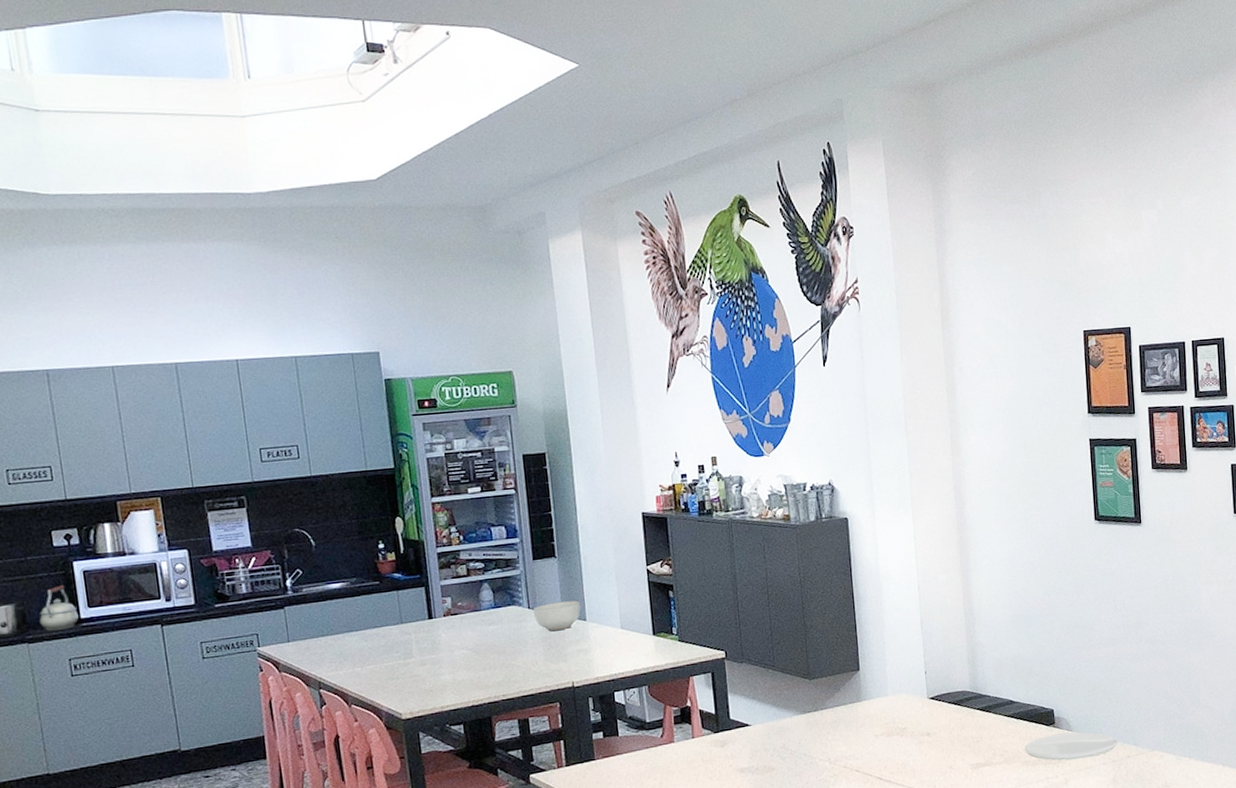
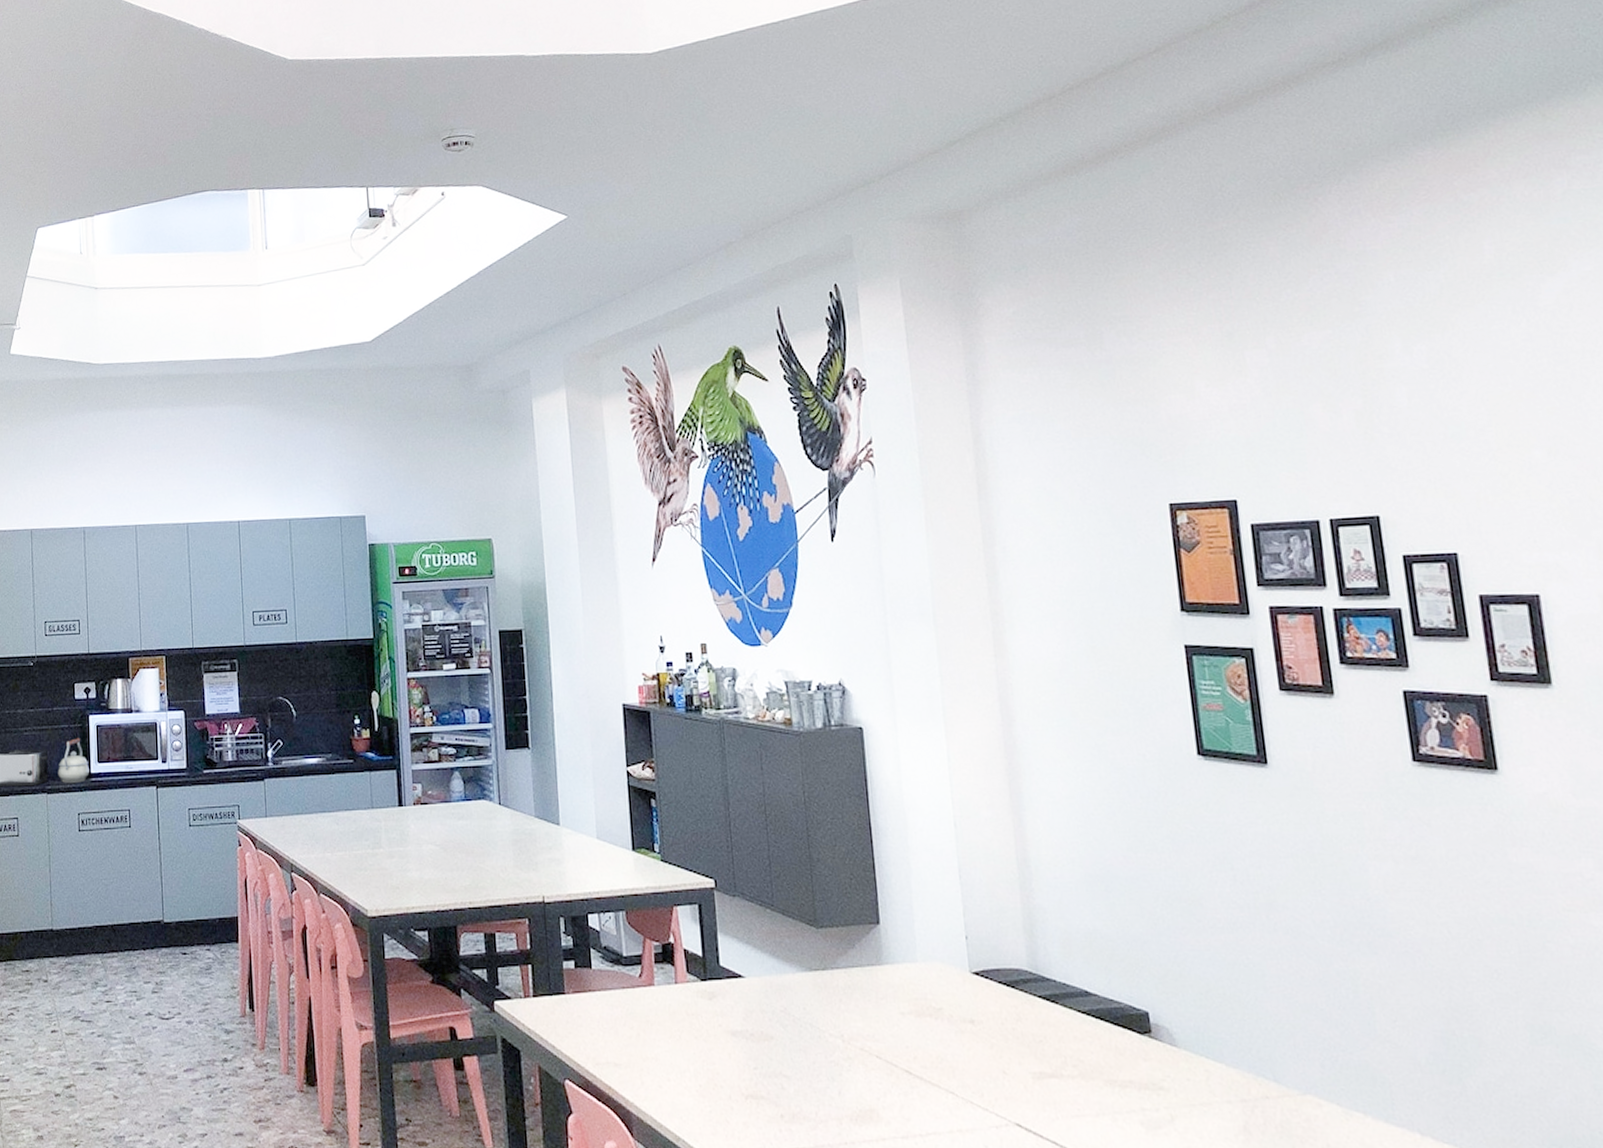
bowl: present [533,600,581,632] -> none [503,799,555,834]
plate: present [1025,732,1118,761] -> none [1108,1048,1248,1090]

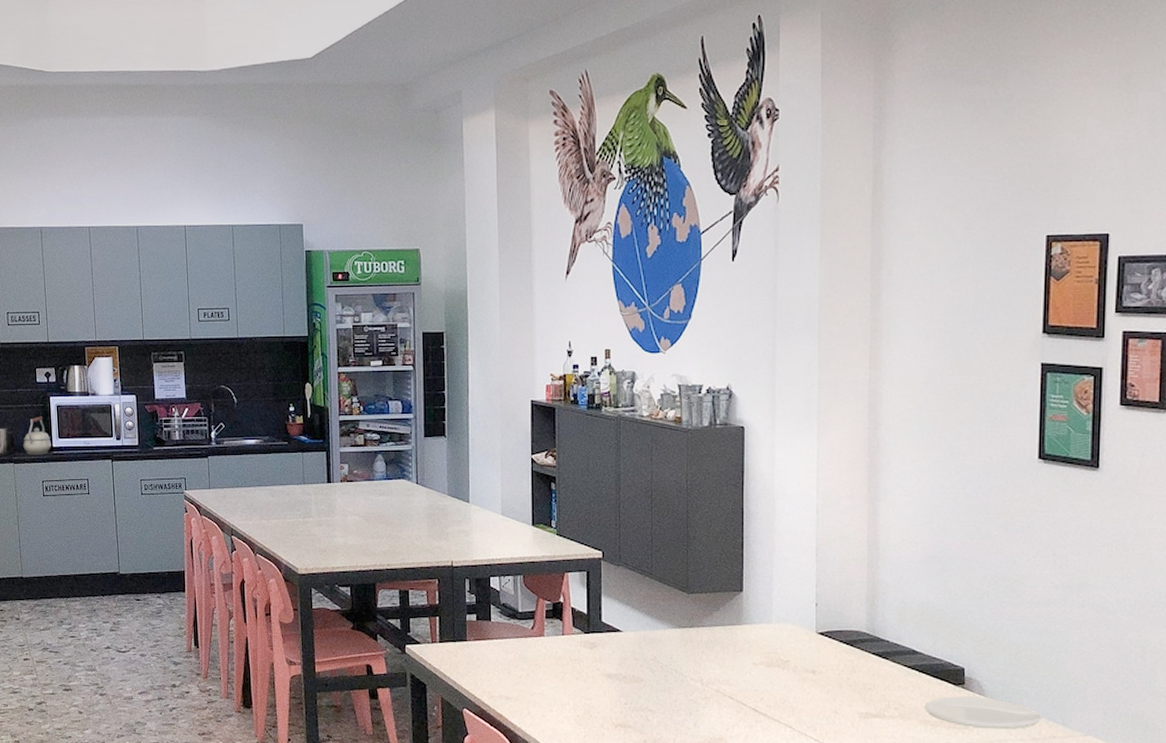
plate: none [1108,1048,1248,1090] -> present [925,696,1041,730]

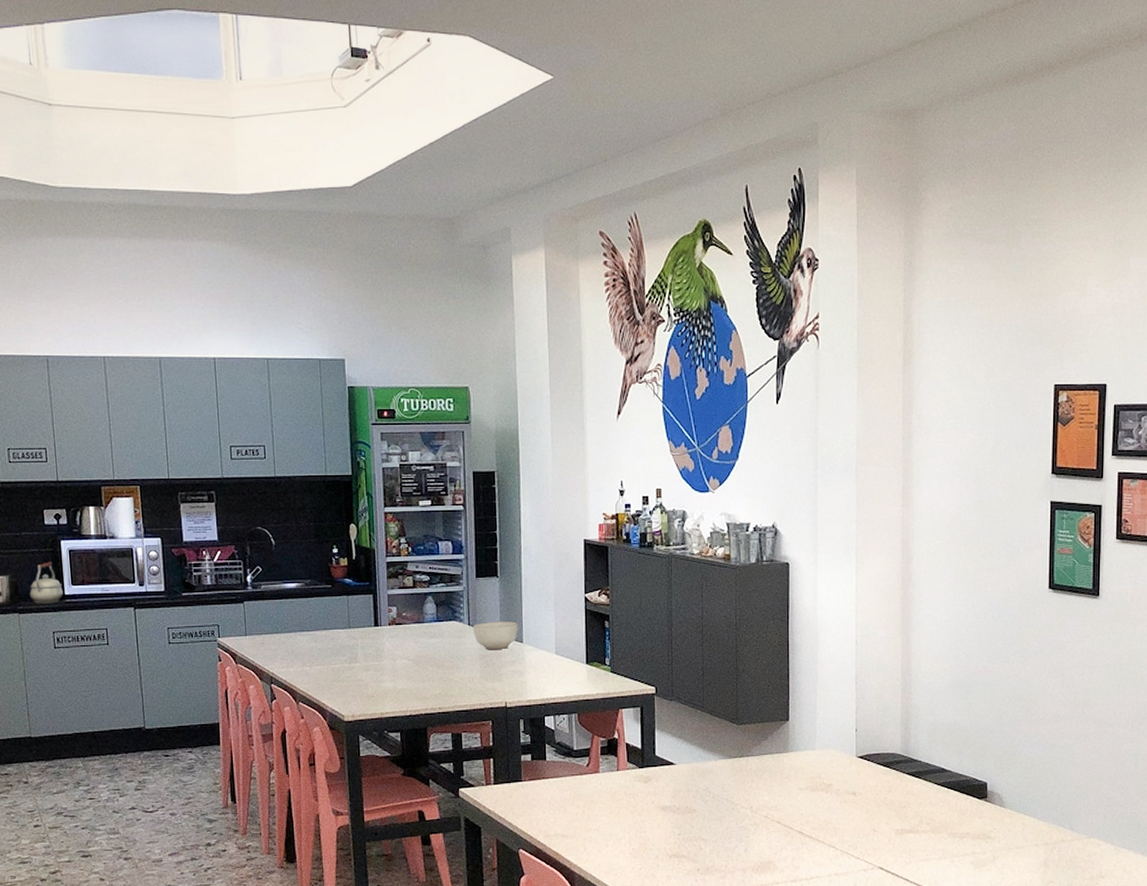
bowl: none [420,480,466,509] -> present [472,620,519,650]
plate: present [925,696,1041,730] -> none [953,808,1052,837]

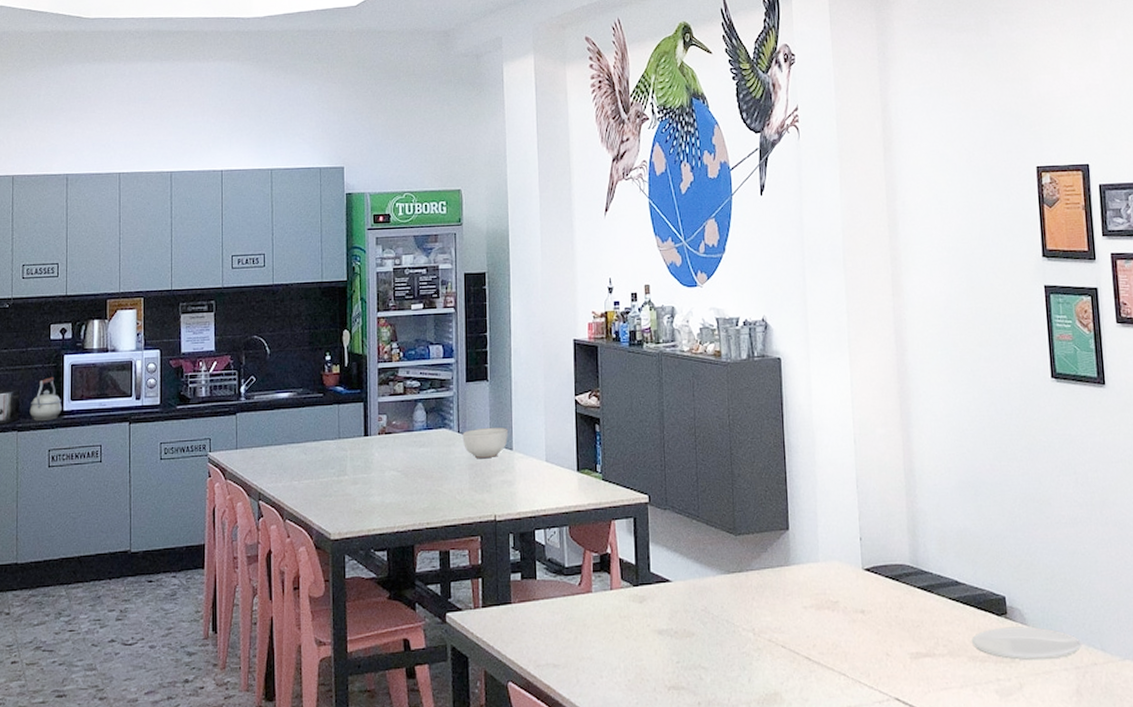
plate: none [953,808,1052,837] -> present [972,626,1082,661]

